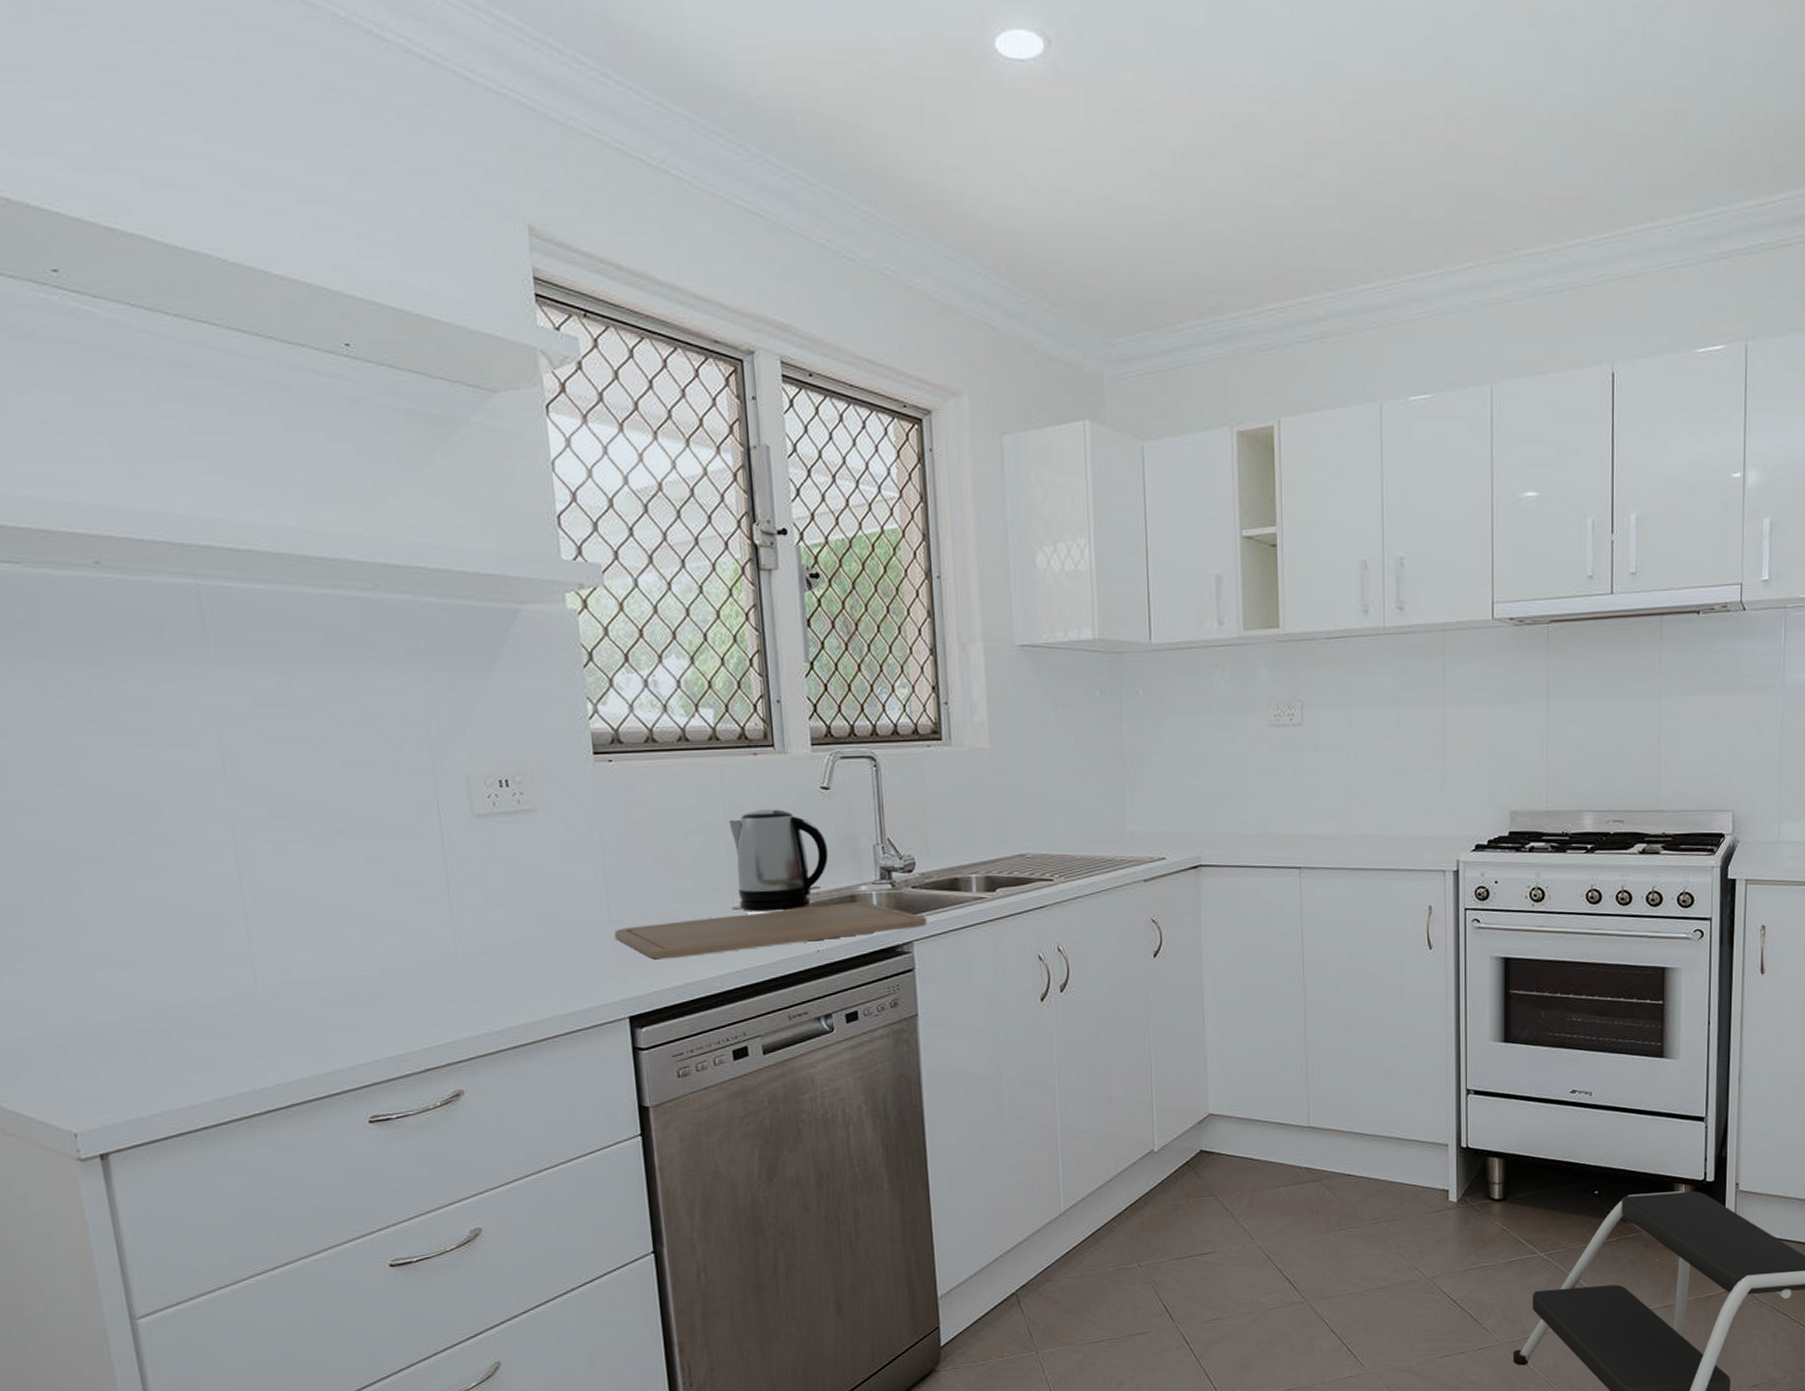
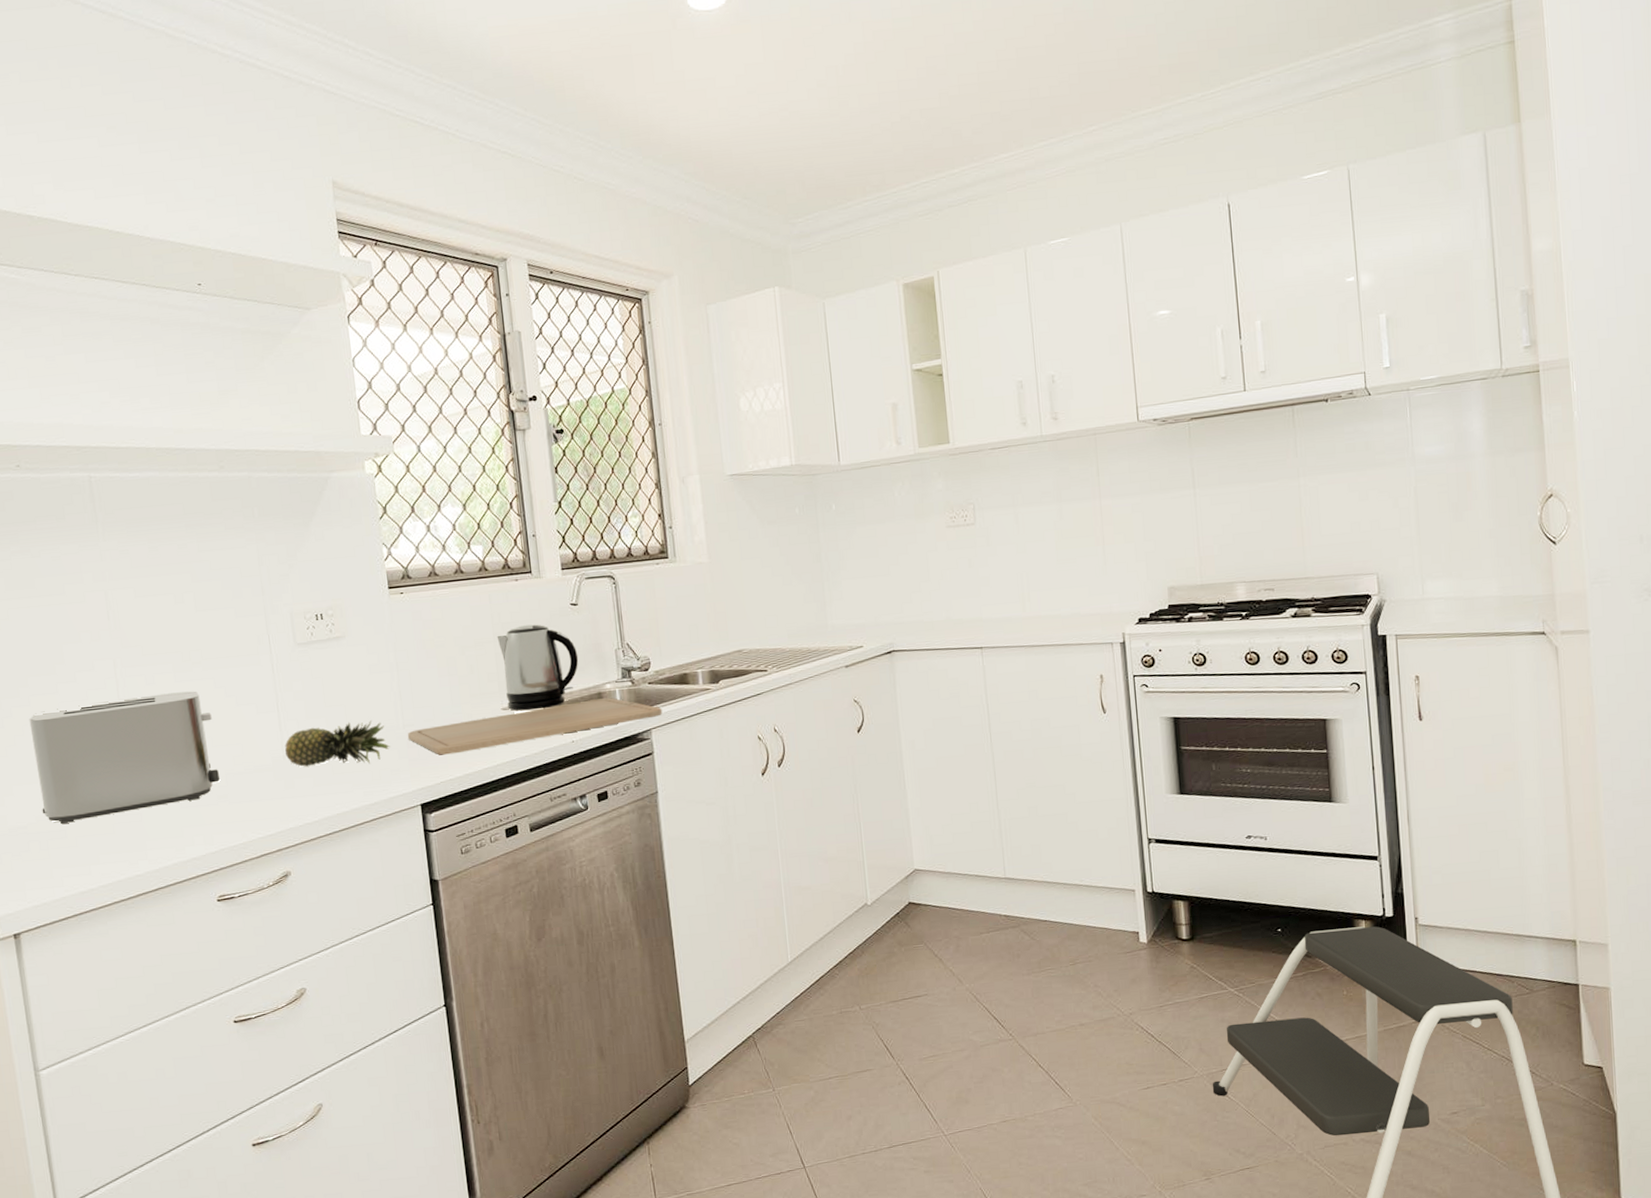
toaster: none [117,865,373,1021] -> present [29,691,220,824]
fruit: none [457,913,592,966] -> present [285,720,390,767]

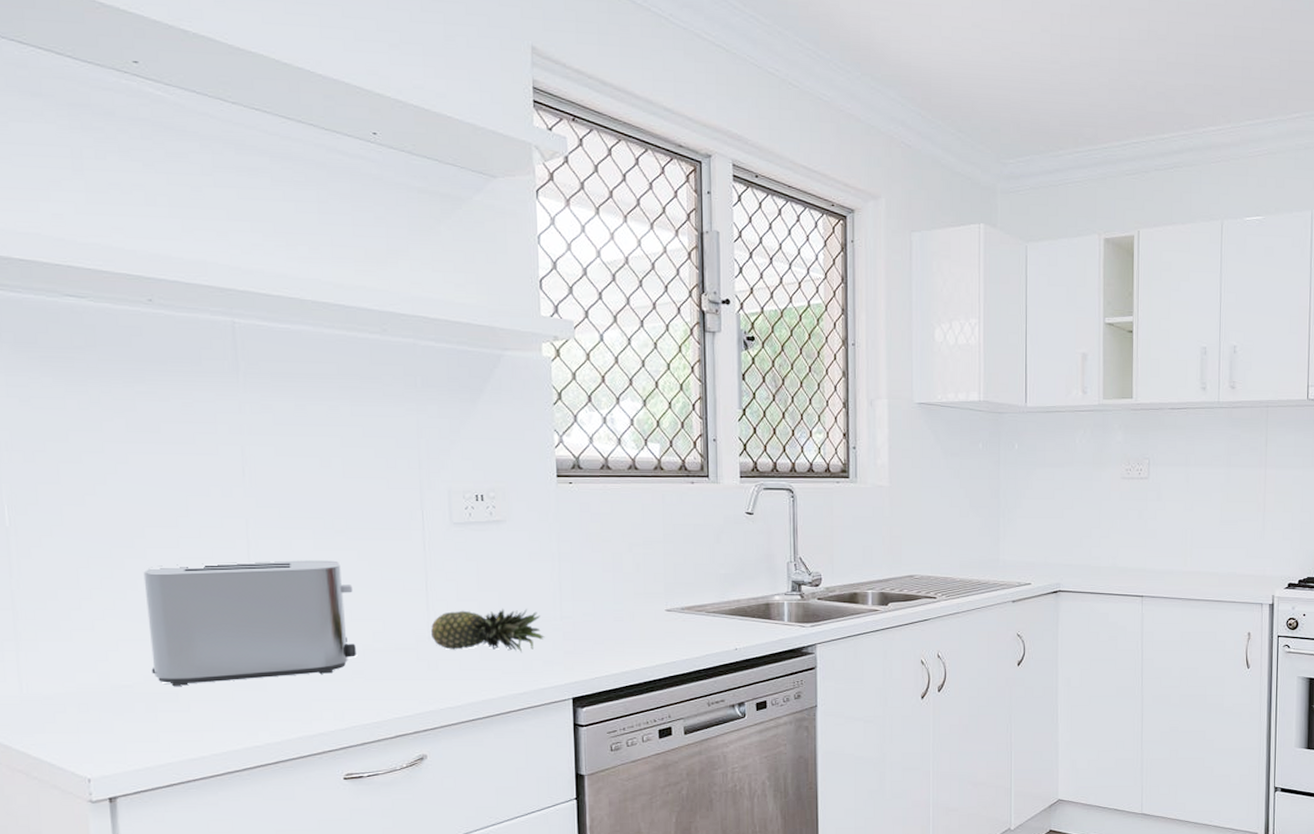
chopping board: present [407,698,663,755] -> none [564,610,829,651]
kettle: present [497,624,579,711] -> none [667,529,749,614]

